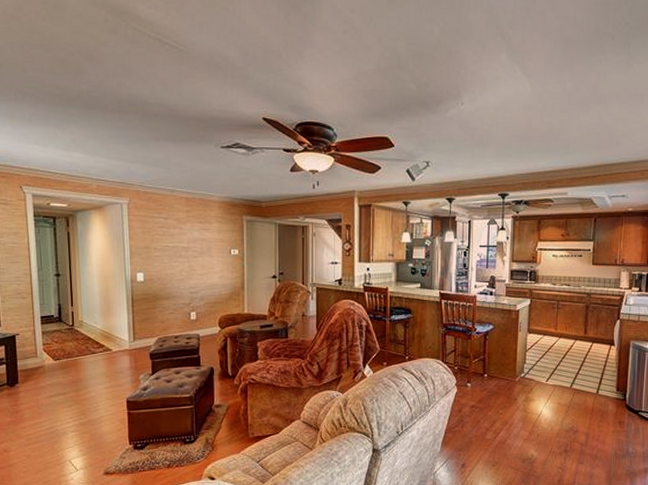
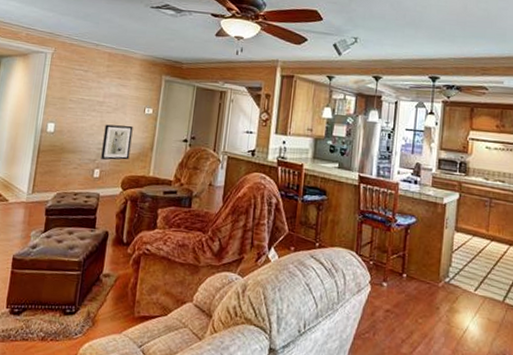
wall art: none [194,267,223,303] -> present [101,124,133,160]

